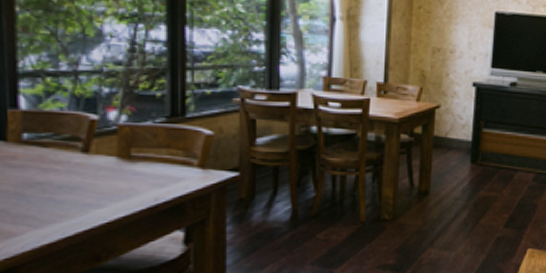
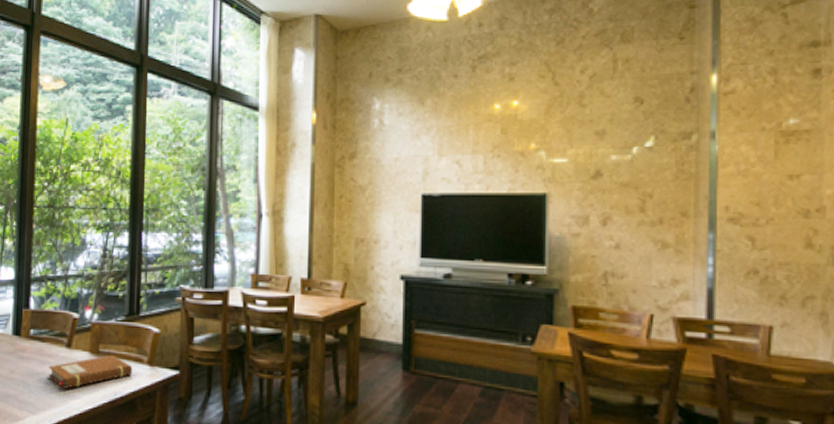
notebook: none [55,158,179,198] -> present [48,354,133,389]

